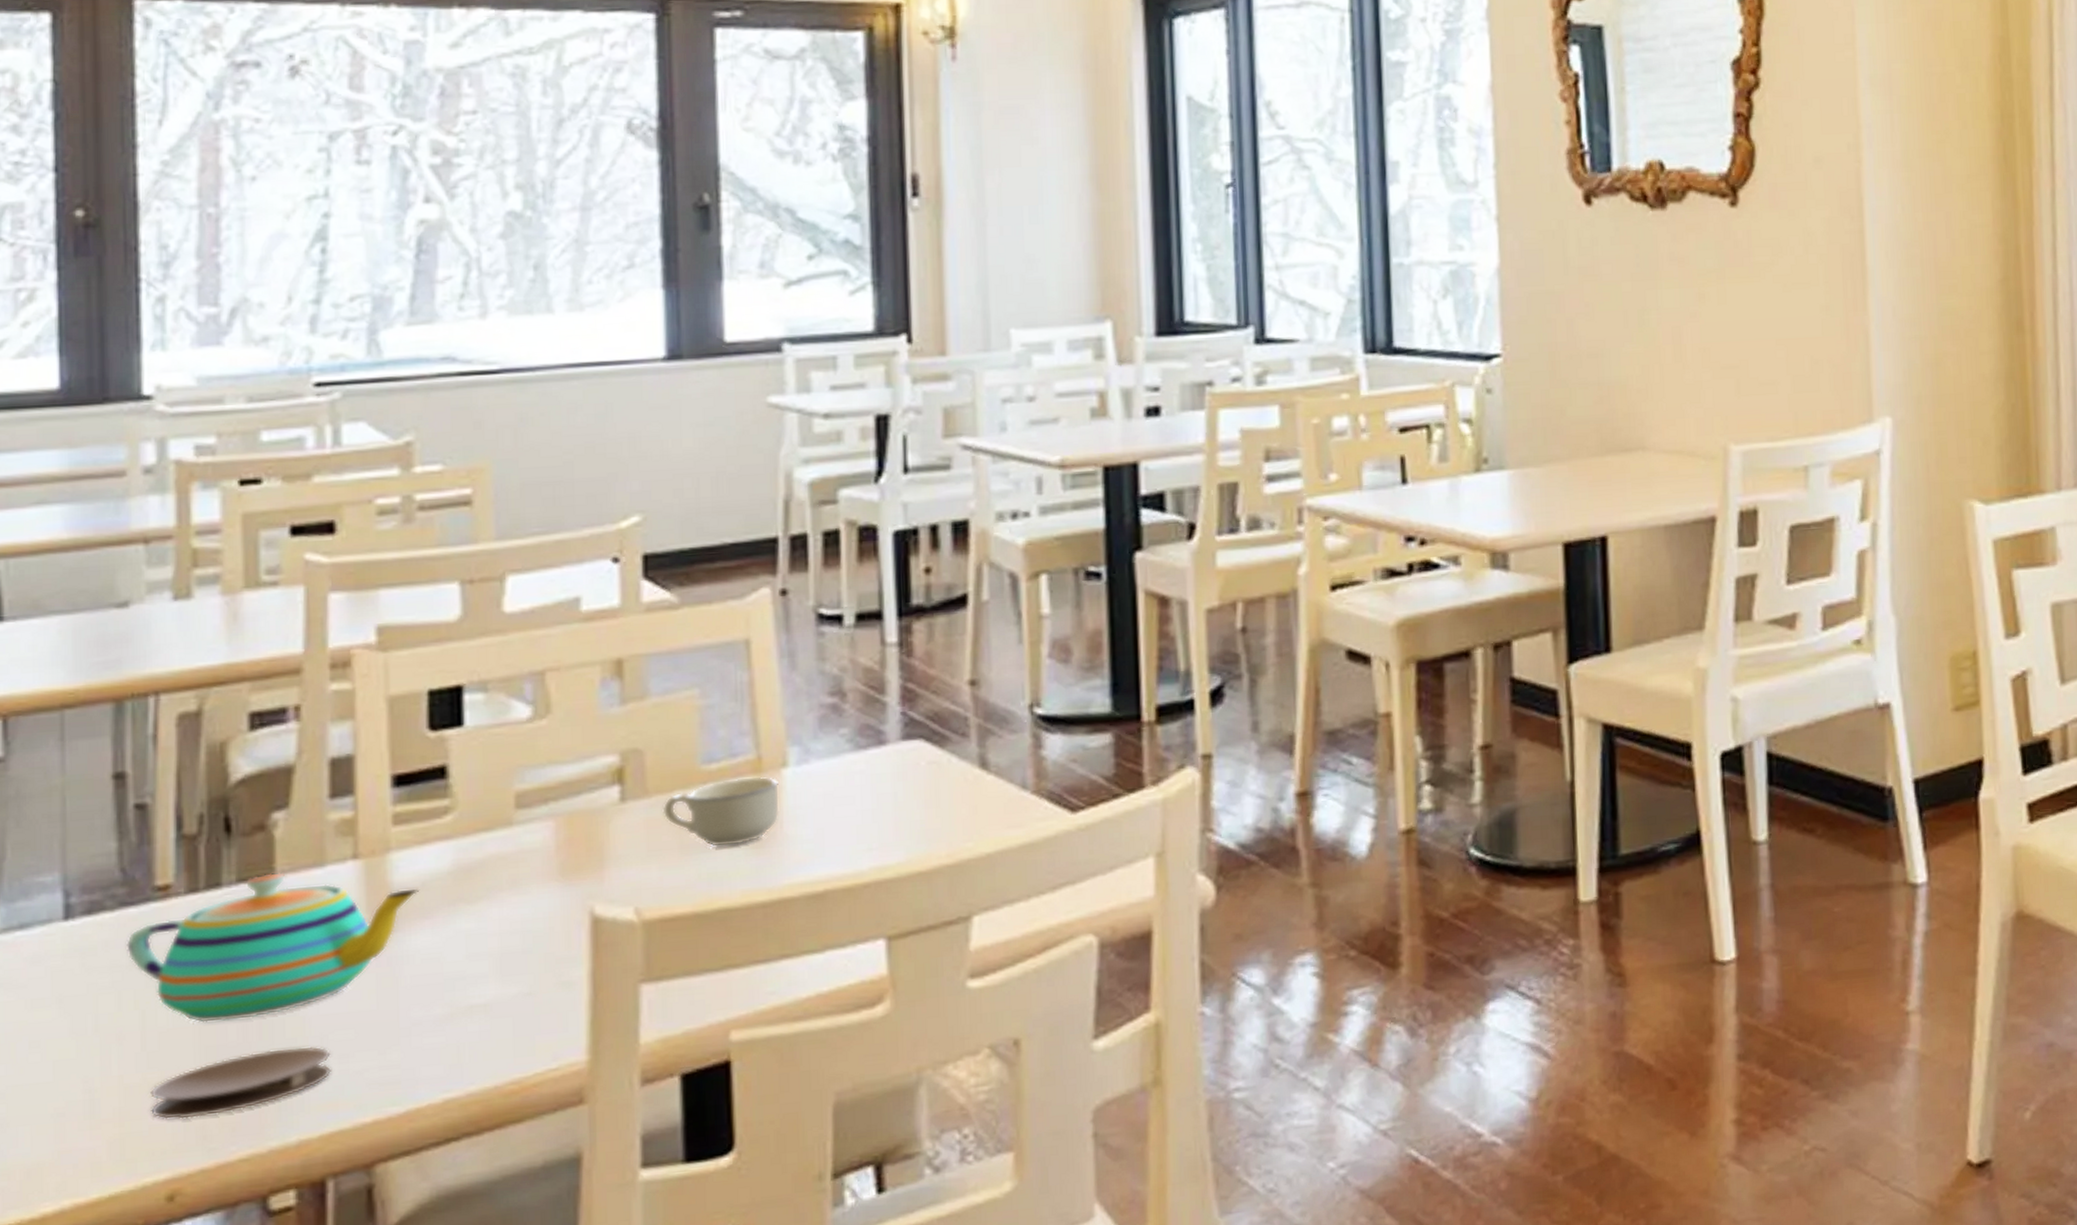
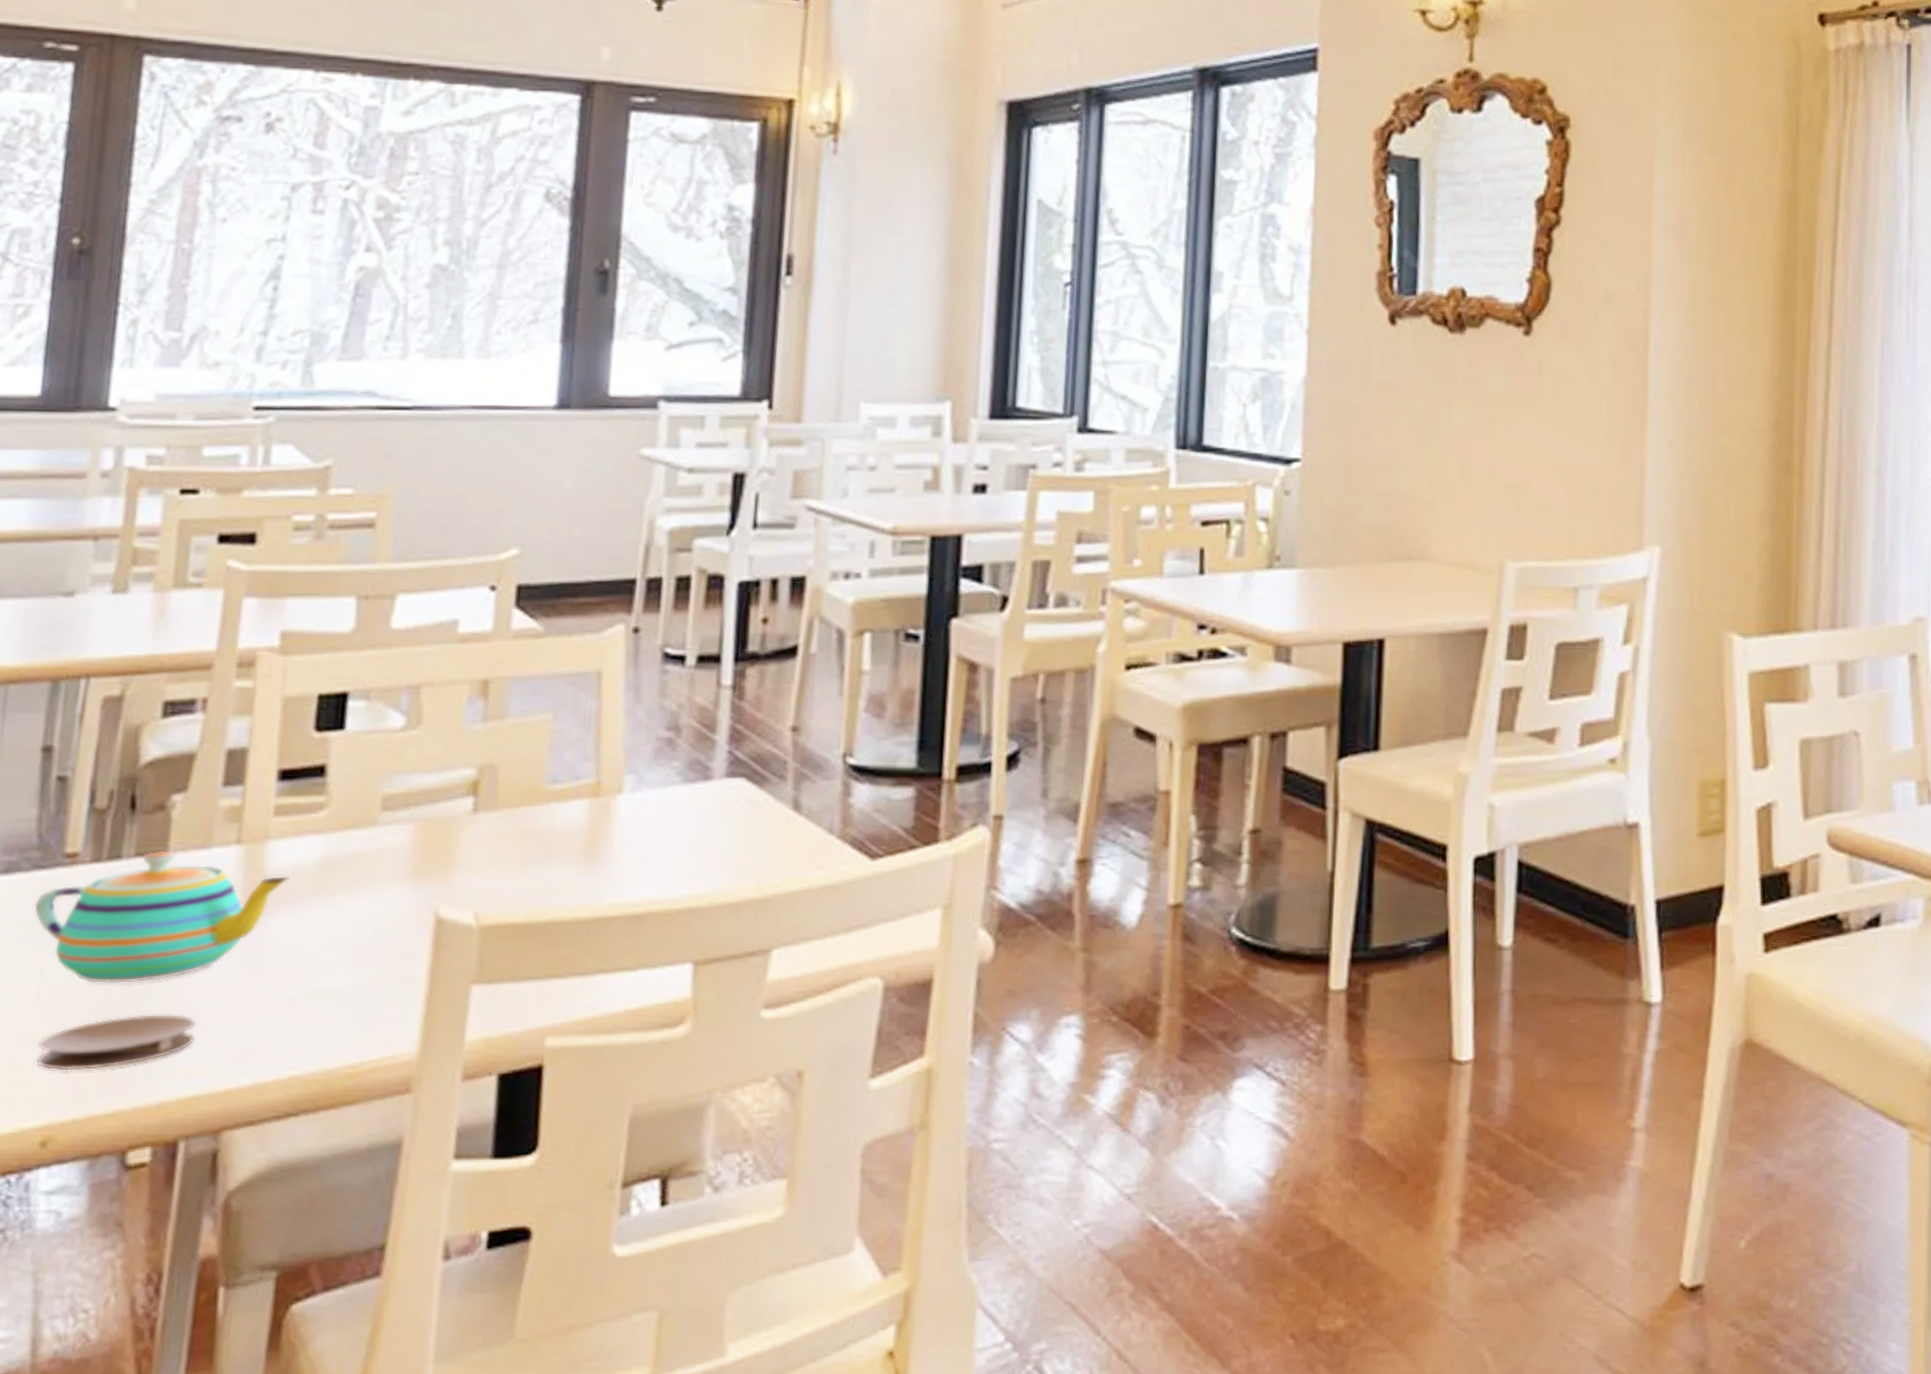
cup: present [662,776,780,848] -> none [508,800,614,863]

